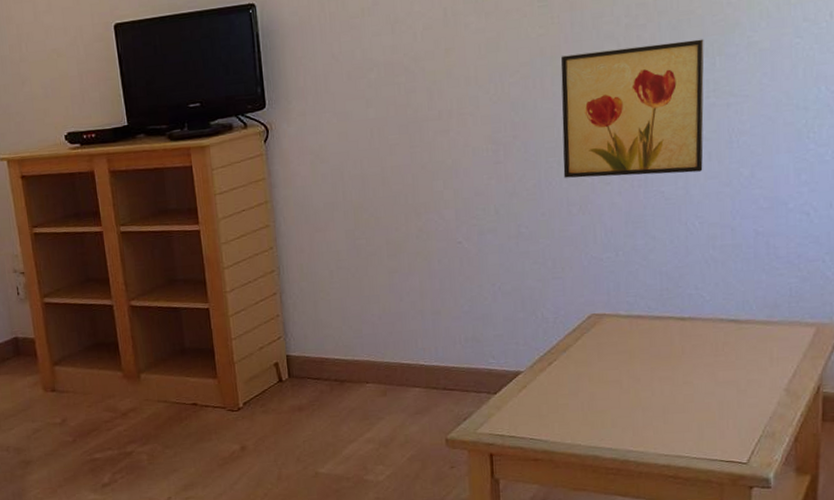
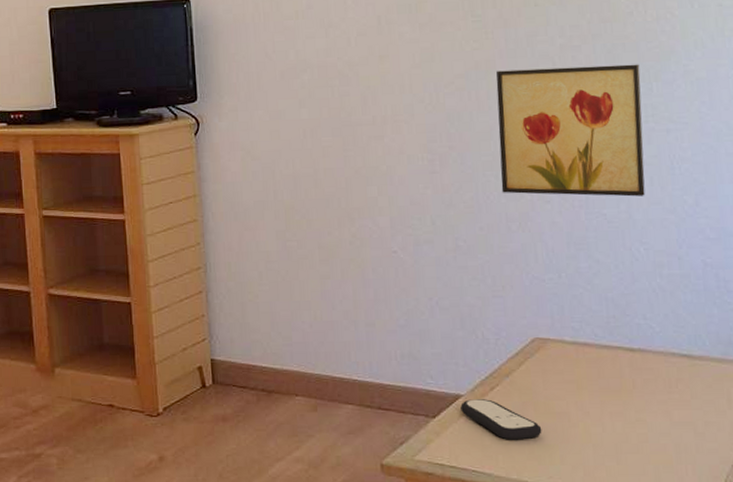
remote control: none [520,373,596,409] -> present [460,399,542,440]

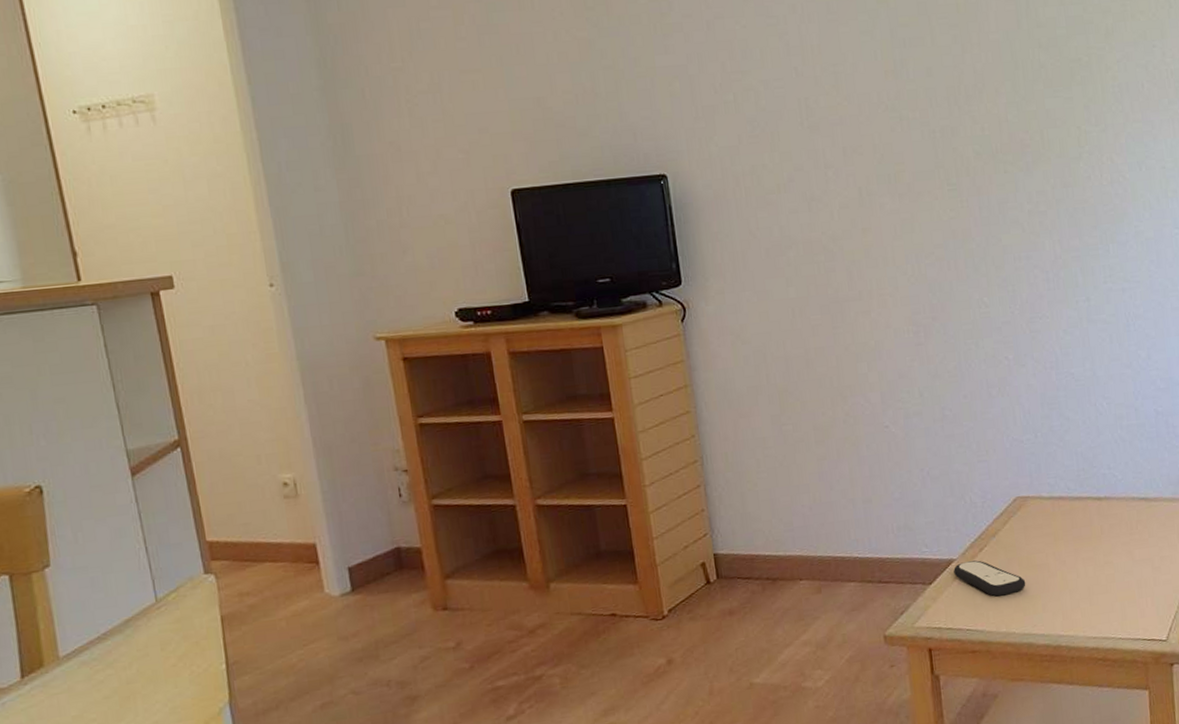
wall art: present [496,64,645,197] -> none [972,227,1106,360]

